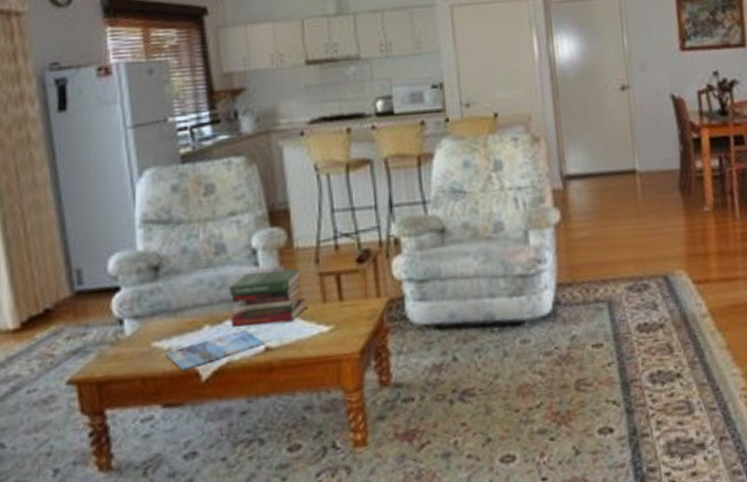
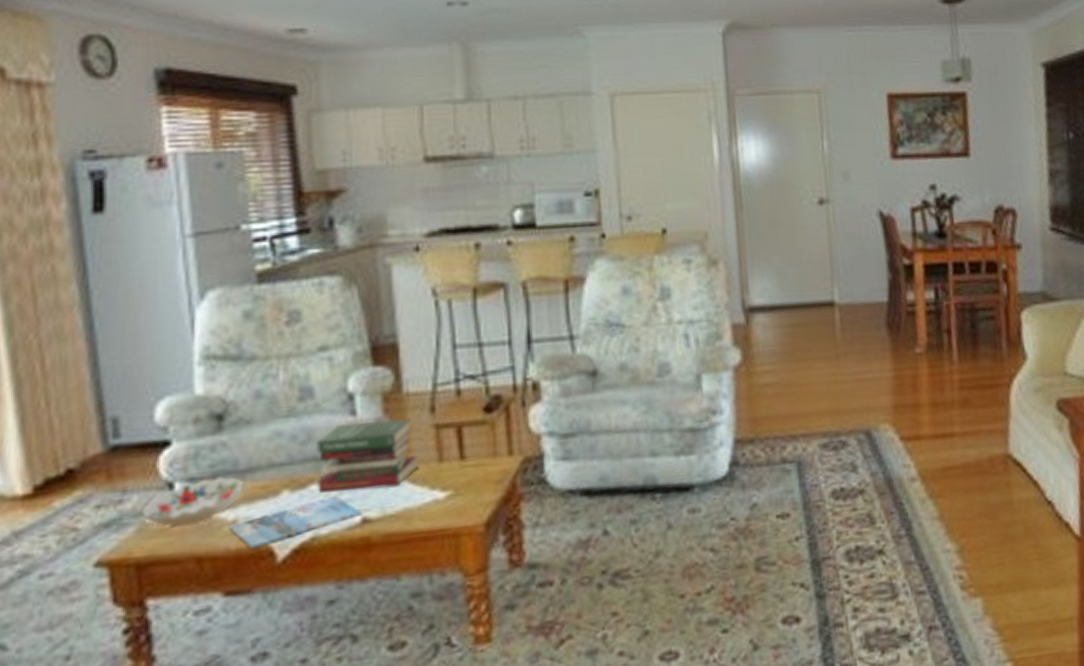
decorative bowl: none [99,314,176,353] -> present [141,476,244,526]

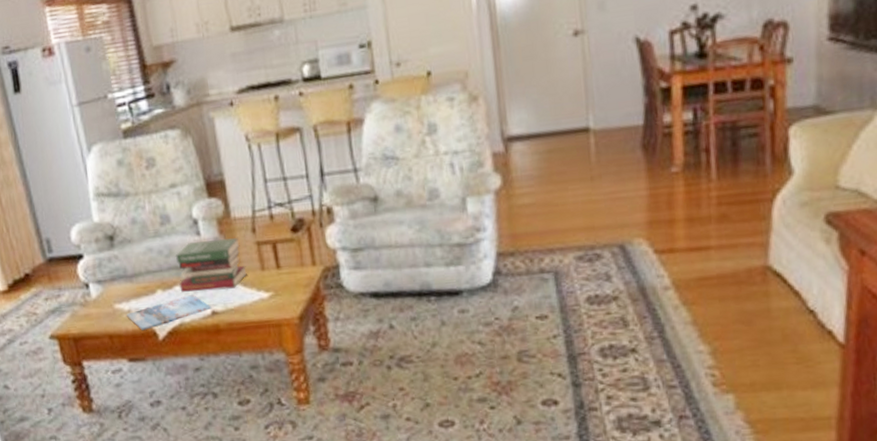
decorative bowl: present [141,476,244,526] -> none [71,279,133,313]

